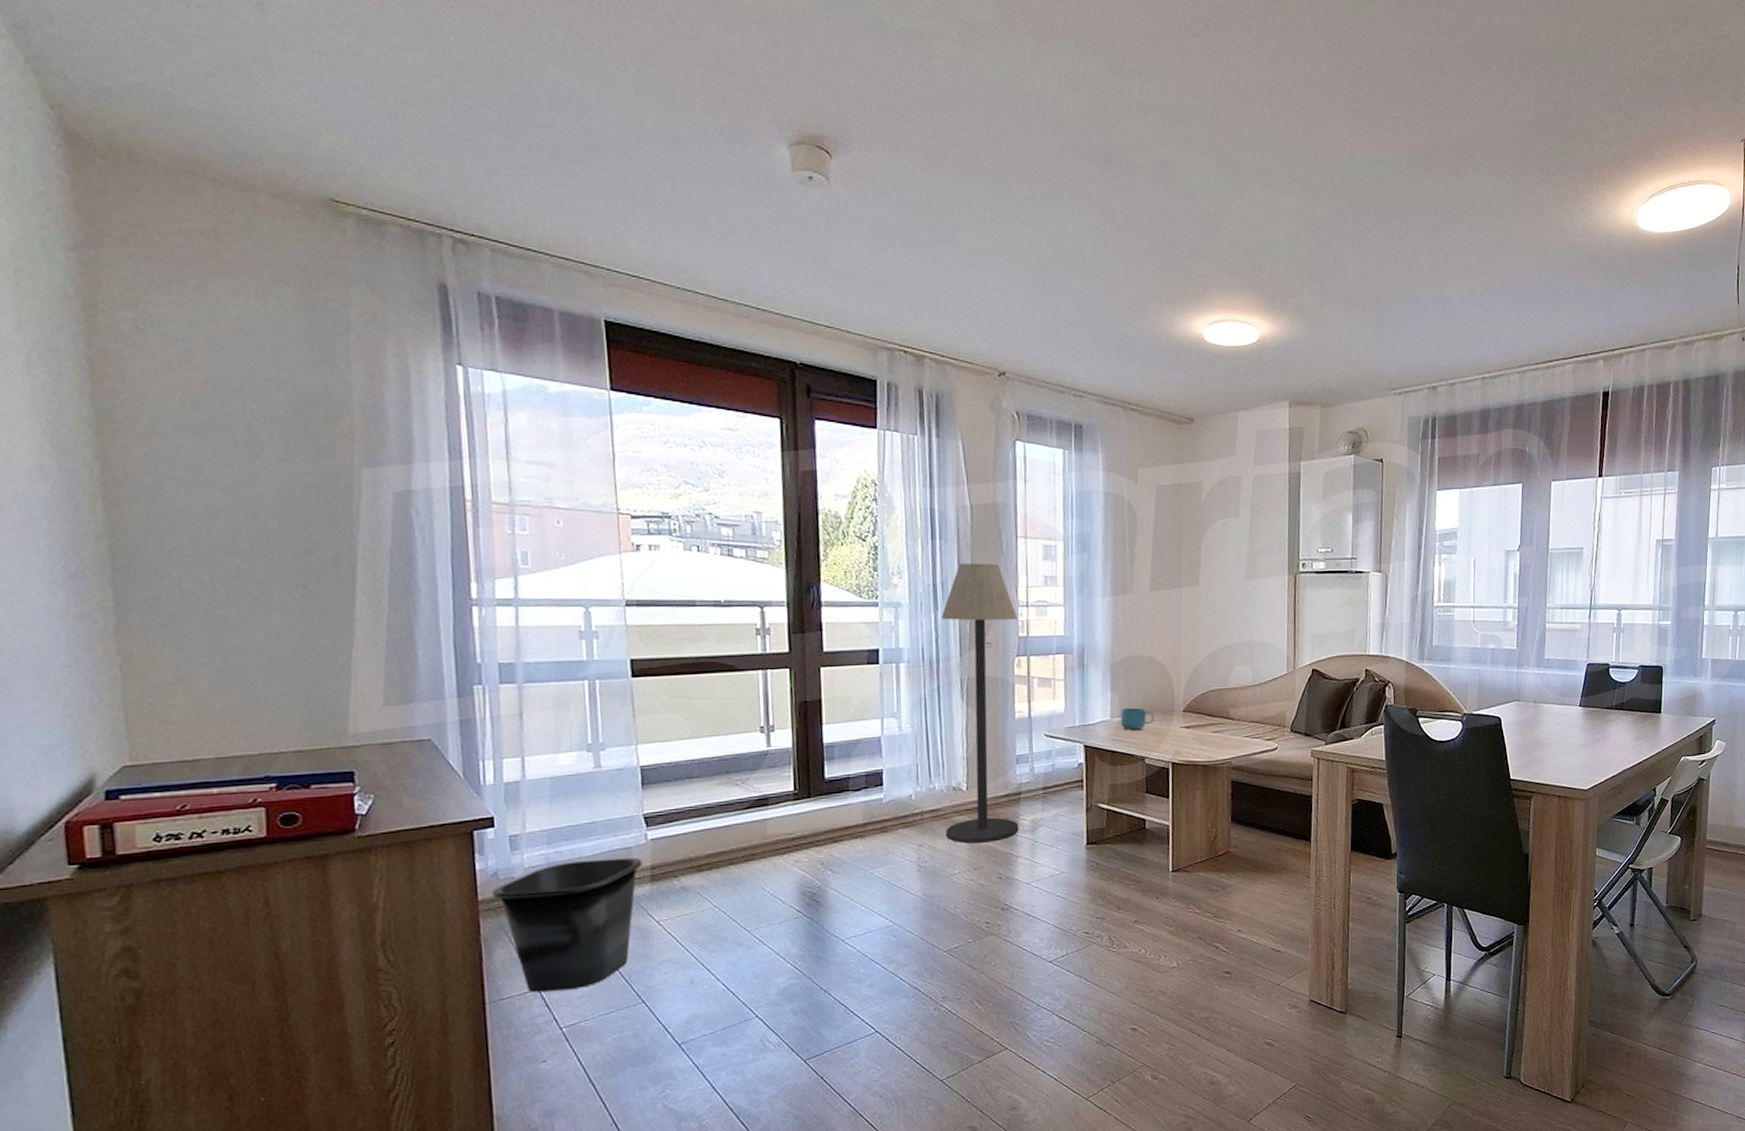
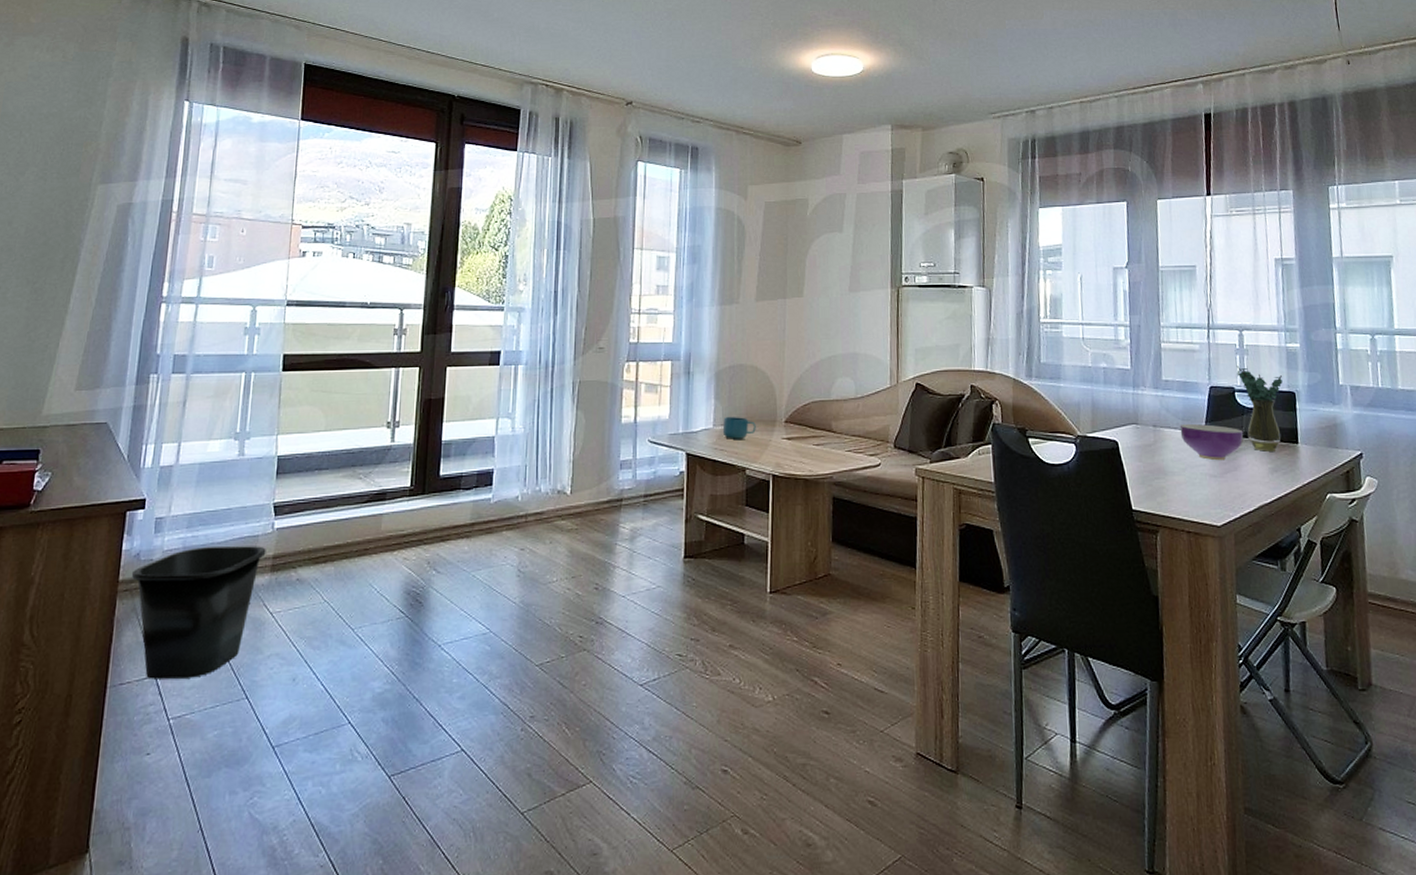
floor lamp: present [940,563,1019,844] -> none [547,272,630,550]
bowl: none [1558,698,1614,732] -> present [1179,423,1244,461]
vase: none [1612,643,1653,722] -> present [1236,366,1283,451]

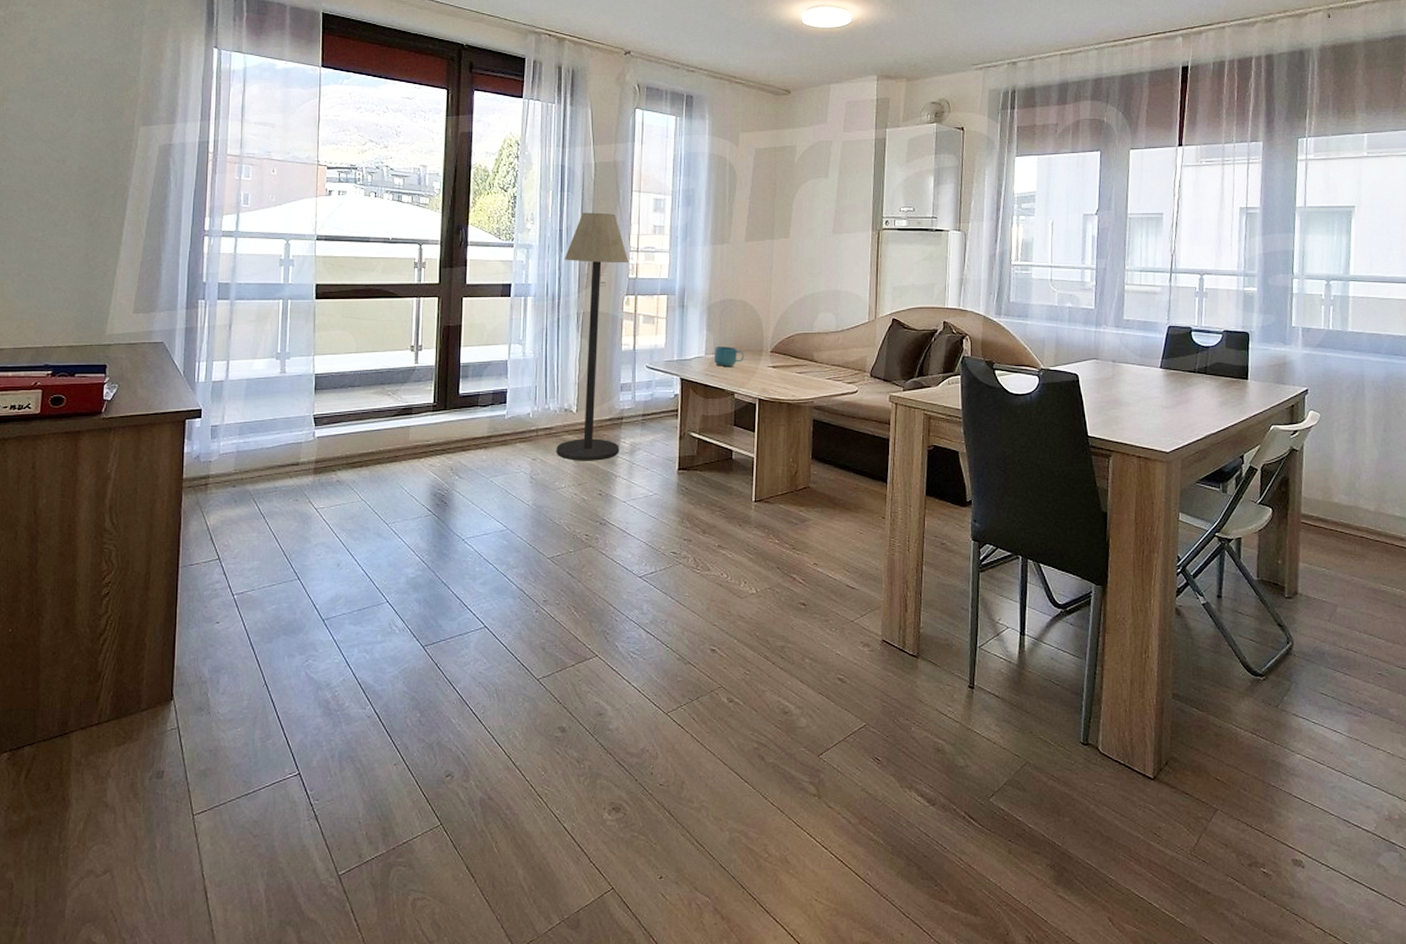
waste bin: present [131,545,266,679] -> none [193,450,309,562]
floor lamp: none [547,272,630,550] -> present [556,212,629,461]
bowl: present [1179,423,1244,461] -> none [1137,359,1197,394]
vase: present [1236,366,1283,451] -> none [1195,308,1238,386]

